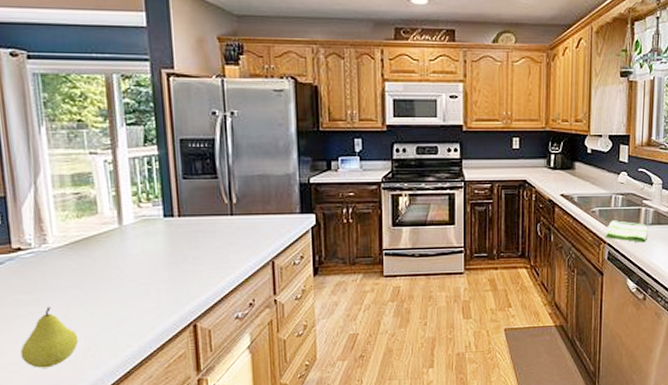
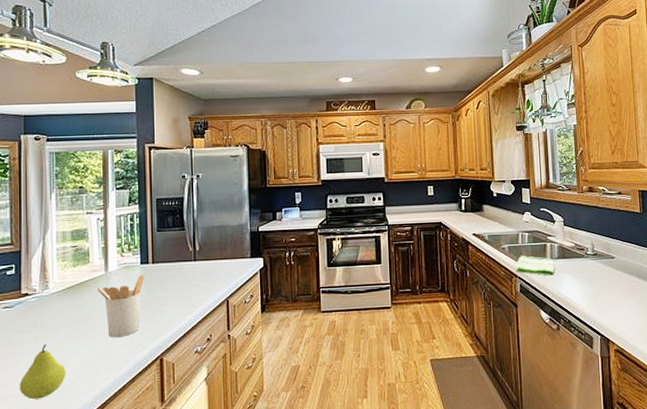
utensil holder: none [109,230,170,301] -> present [96,275,145,338]

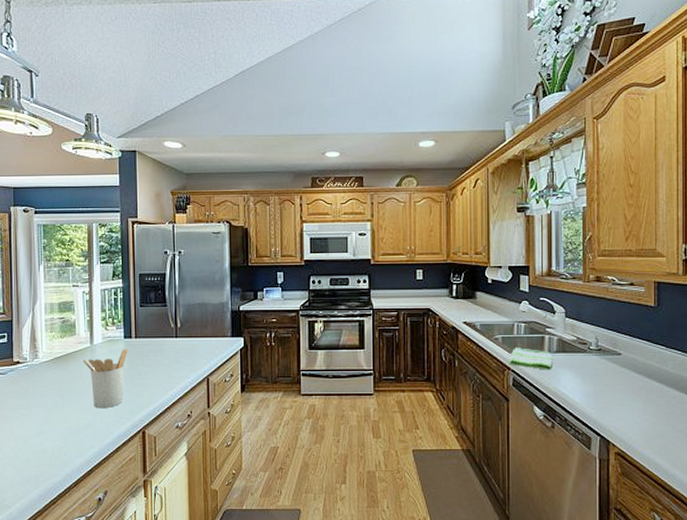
fruit: present [19,343,66,400] -> none [13,410,55,462]

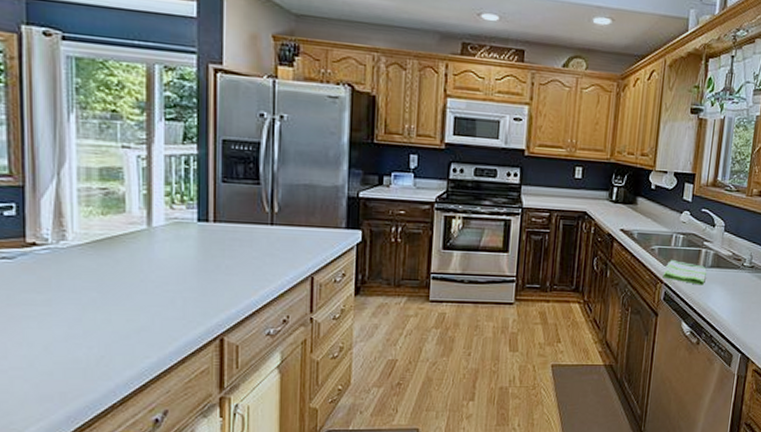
utensil holder: present [82,349,128,409] -> none [135,235,203,309]

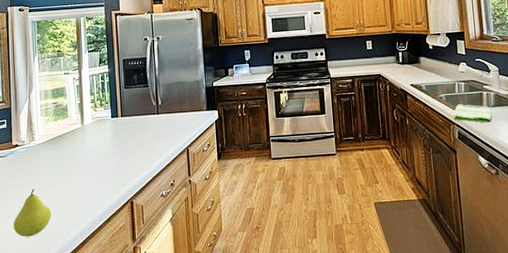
fruit: none [25,308,92,375] -> present [13,188,52,237]

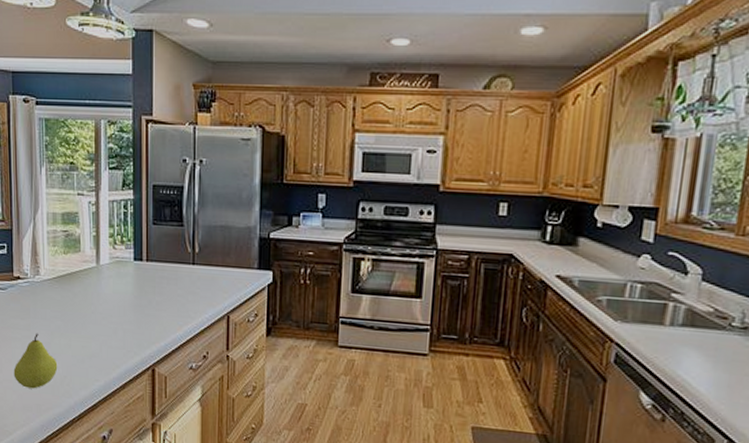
dish towel: present [453,103,492,123] -> none [613,313,676,348]

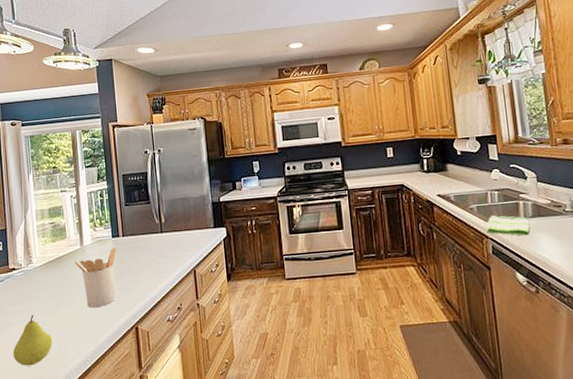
utensil holder: none [87,273,138,339] -> present [74,248,117,308]
dish towel: none [613,313,676,348] -> present [486,214,530,236]

